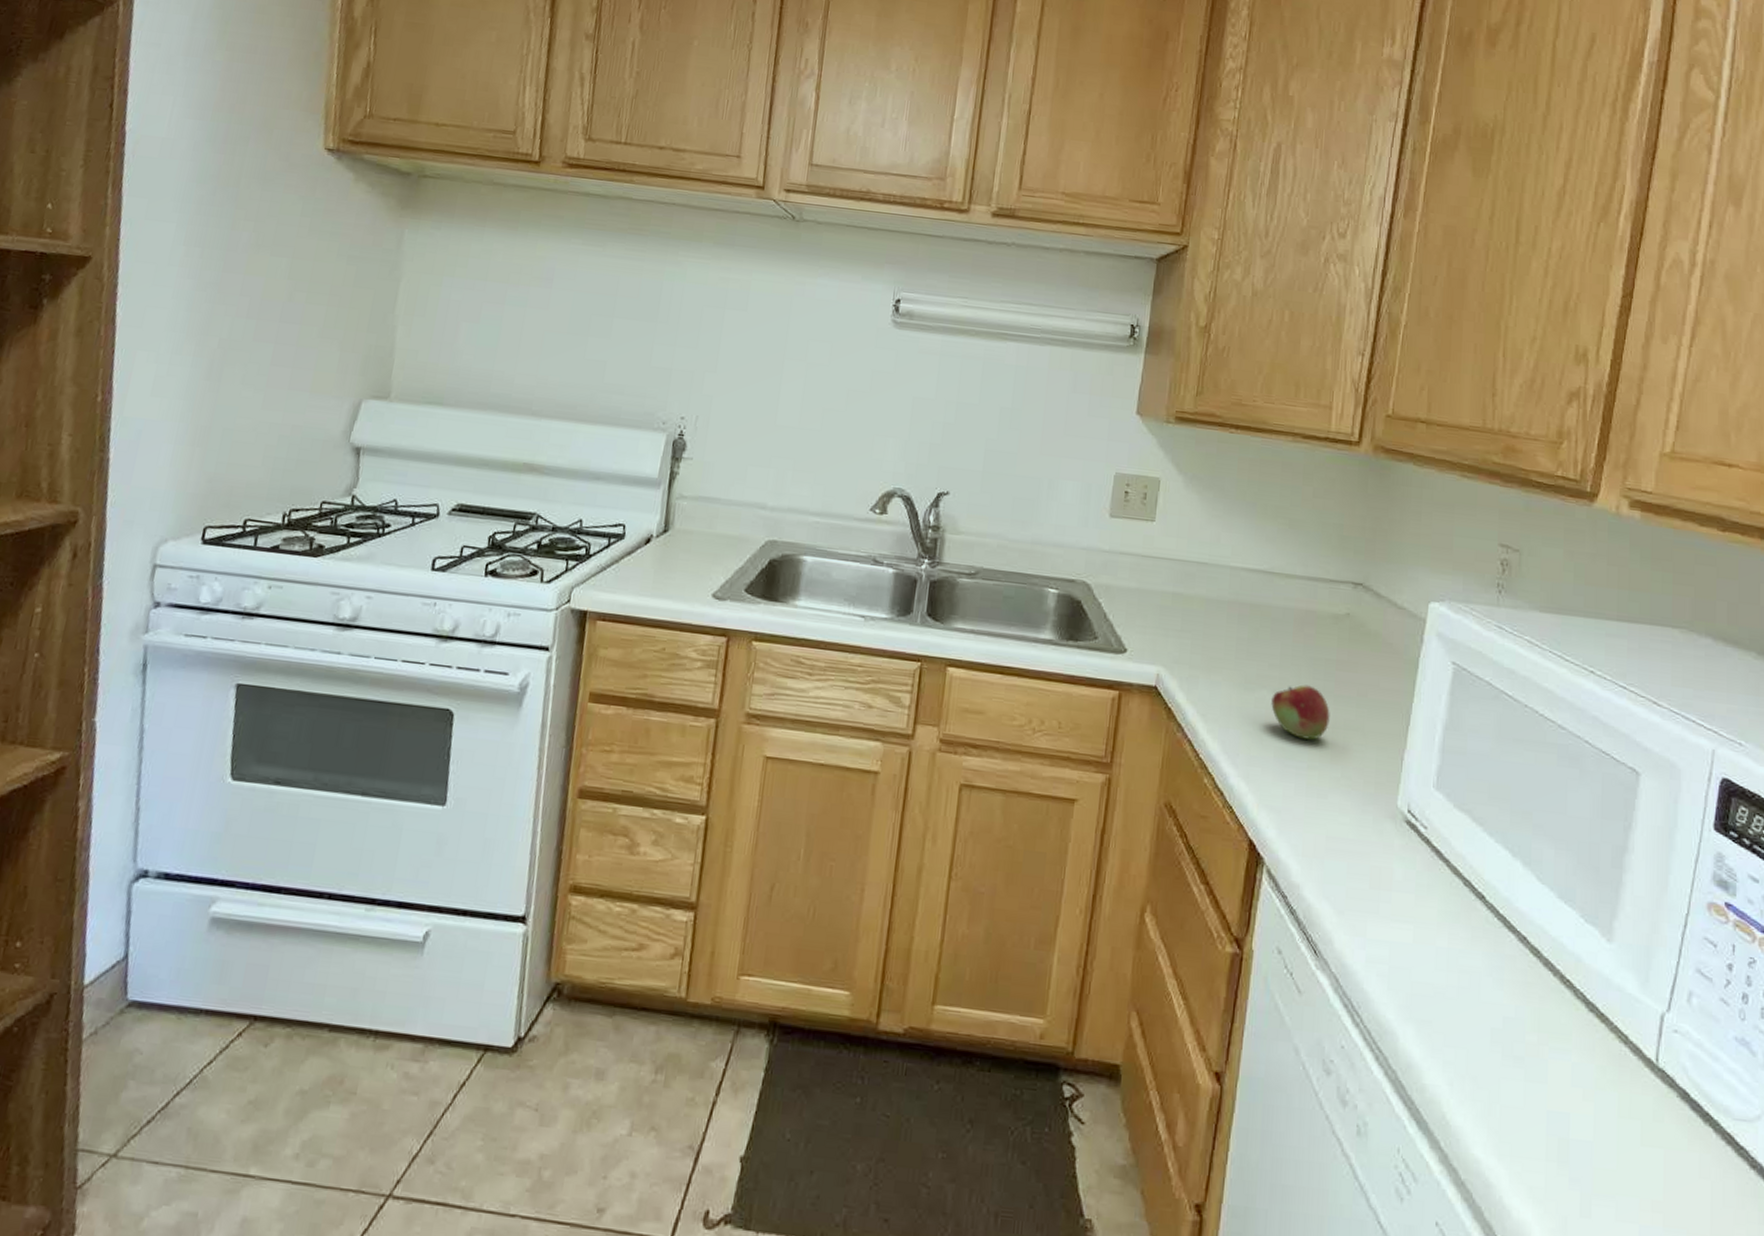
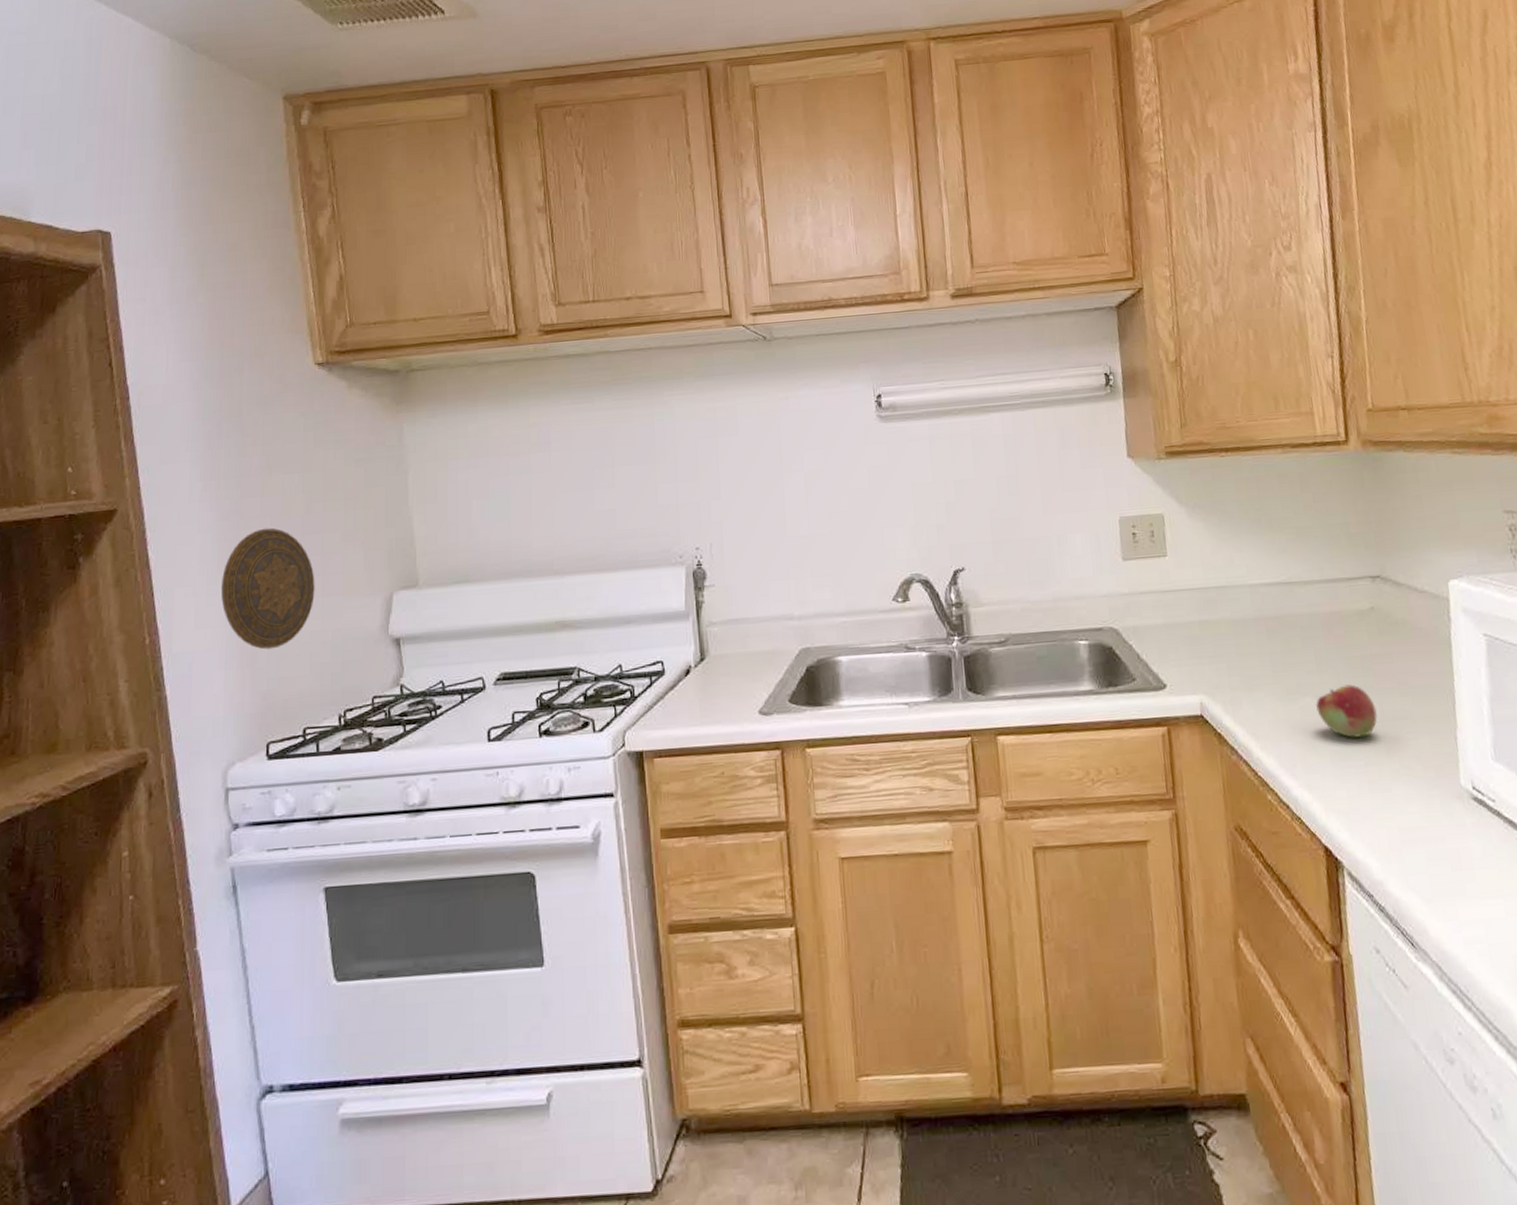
decorative plate: none [183,307,285,433] -> present [220,527,315,650]

